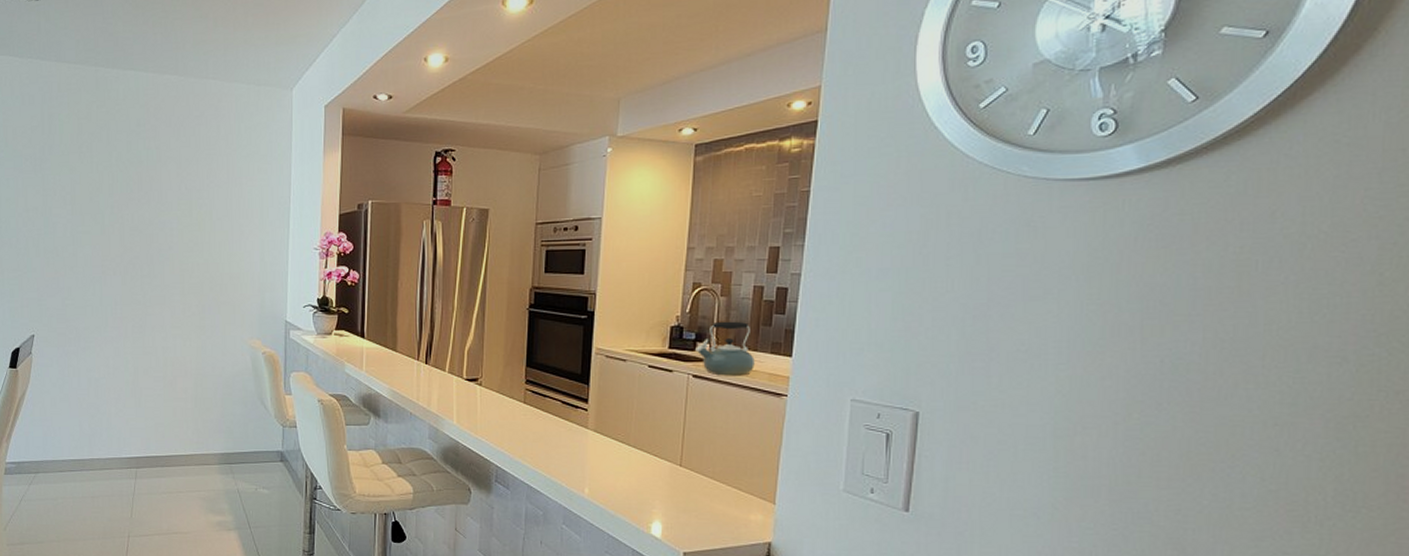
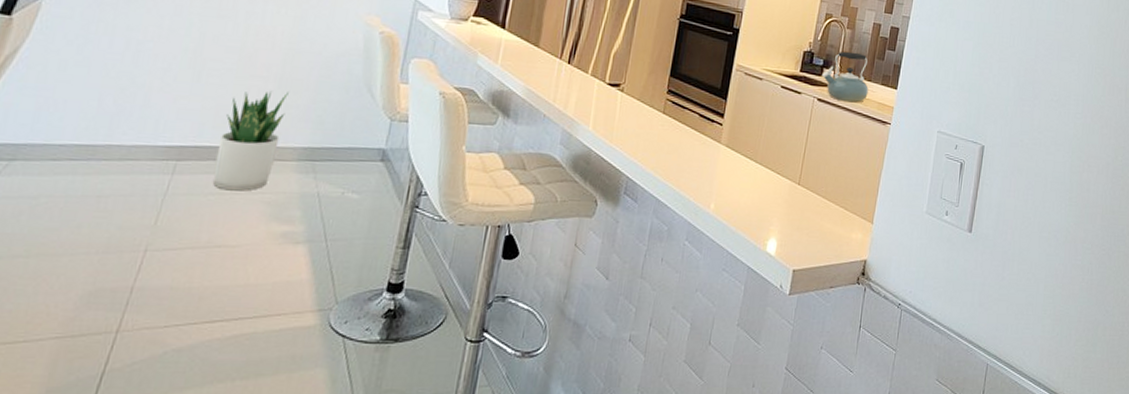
planter: none [162,409,204,490] -> present [212,90,289,191]

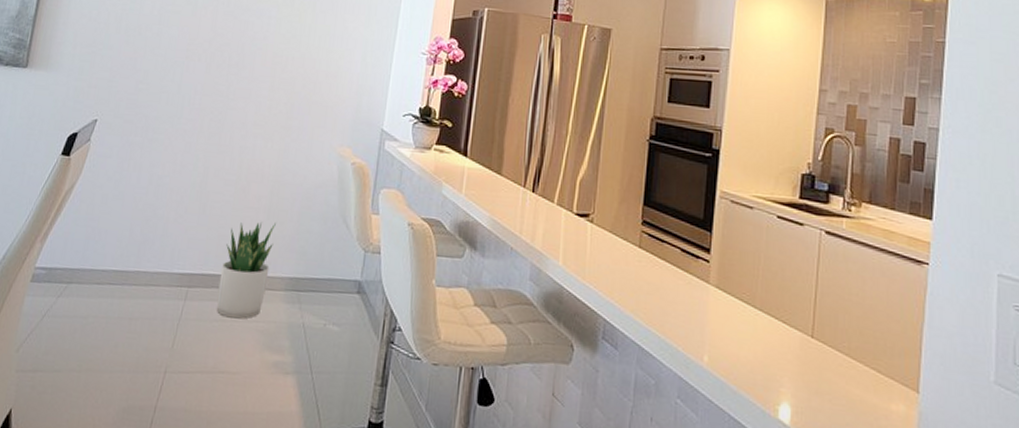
kettle: present [822,51,869,103] -> none [828,173,892,237]

